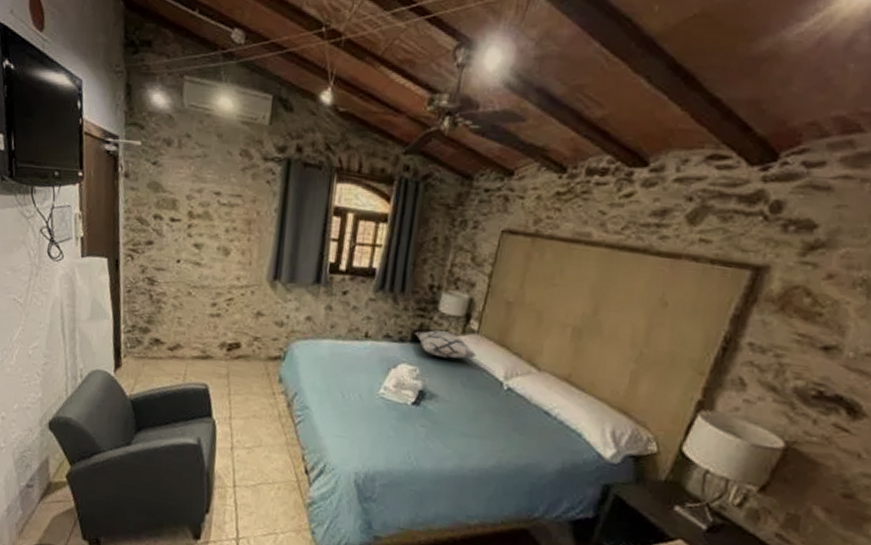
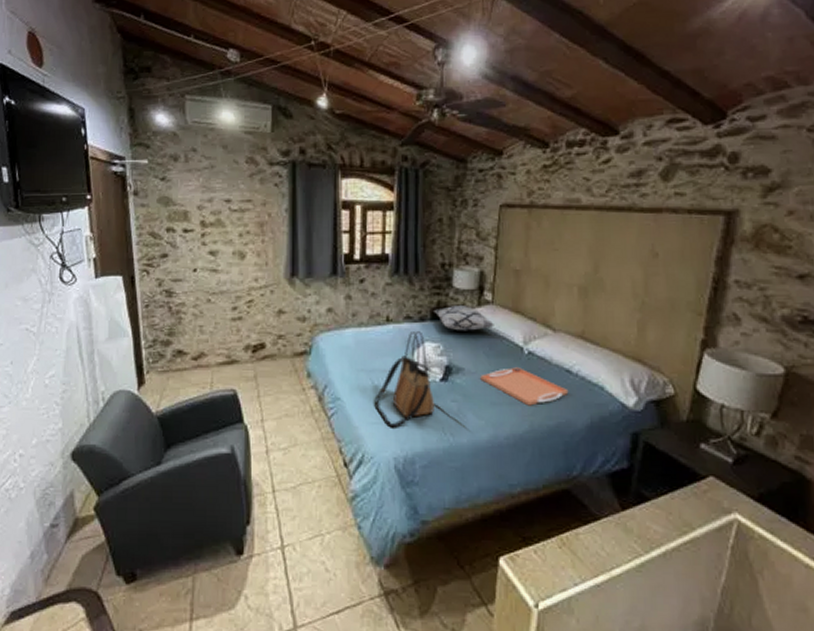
tote bag: none [342,351,406,444] -> present [374,331,434,428]
serving tray: none [453,401,544,443] -> present [480,367,569,406]

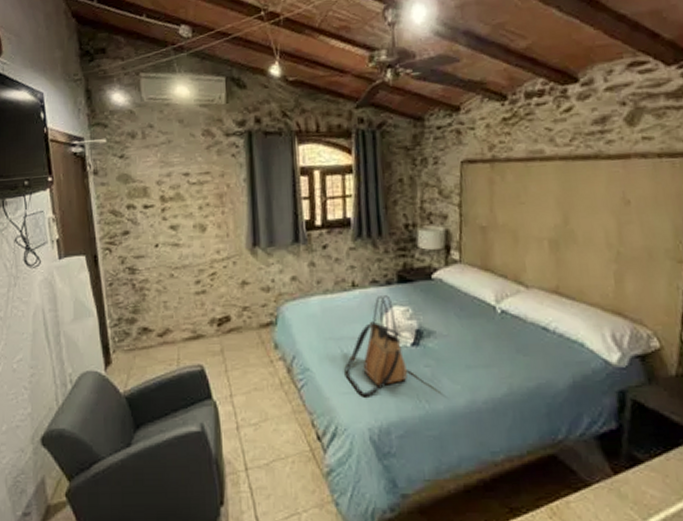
decorative pillow: present [434,304,494,331] -> none [400,265,464,293]
serving tray: present [480,367,569,406] -> none [453,327,547,368]

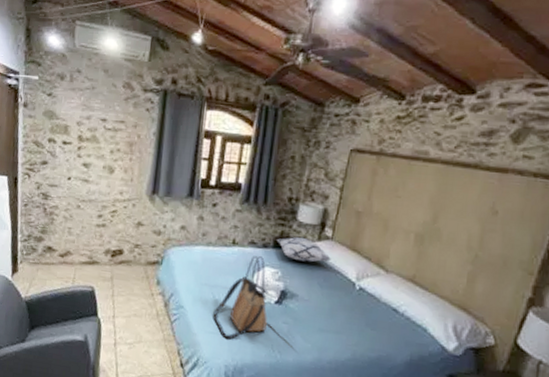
decorative pillow: none [400,265,464,293] -> present [277,236,331,263]

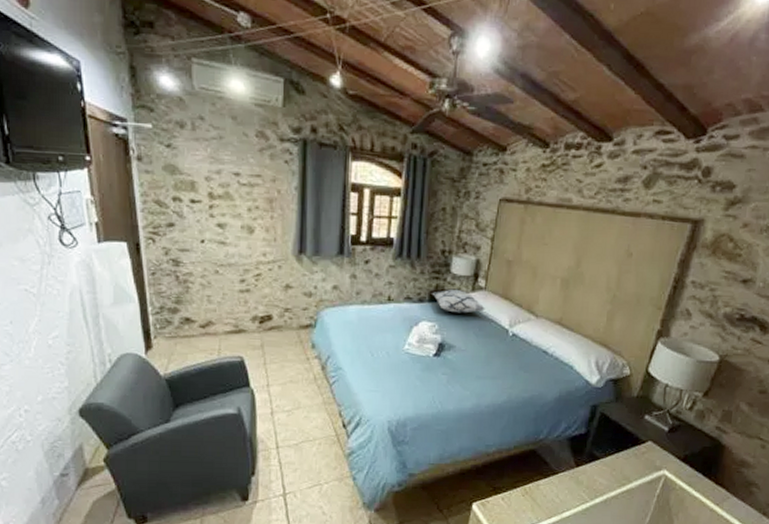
tote bag: present [213,256,270,340] -> none [373,311,428,396]

